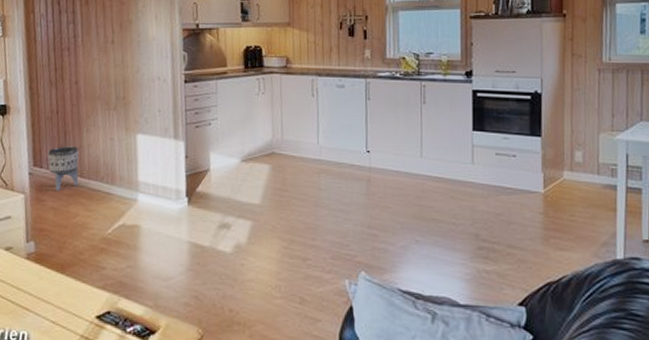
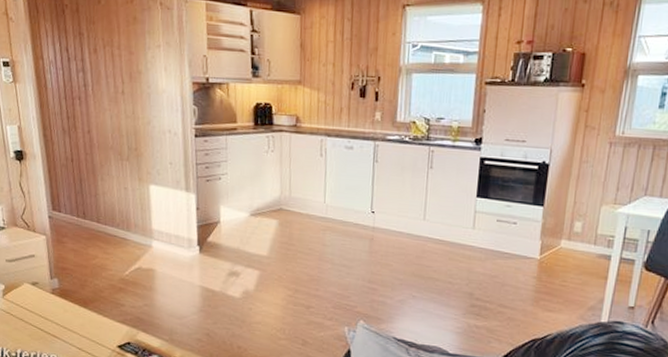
planter: present [47,146,79,191] -> none [65,192,96,235]

